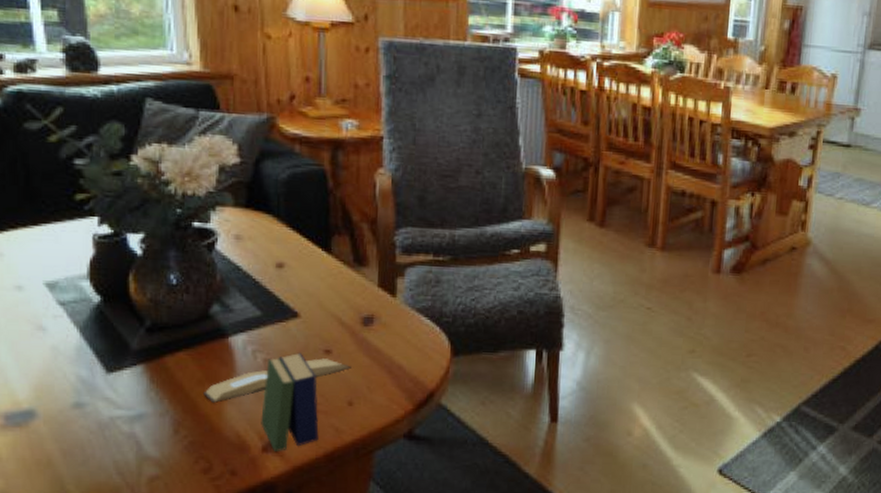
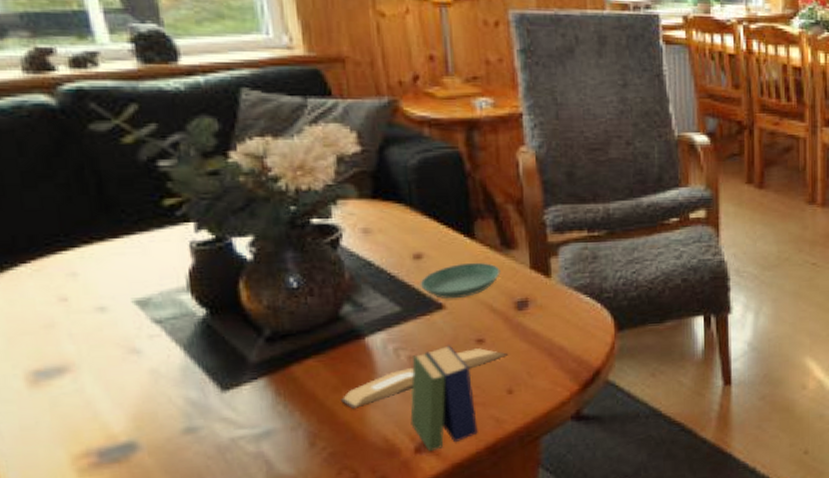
saucer: none [279,275,351,309] -> present [419,262,501,299]

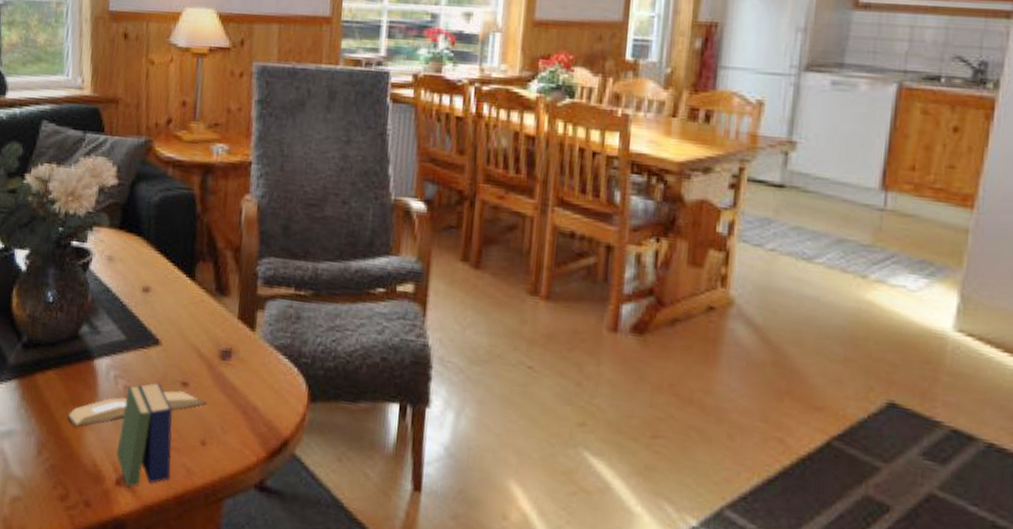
saucer: present [419,262,501,299] -> none [143,303,212,337]

